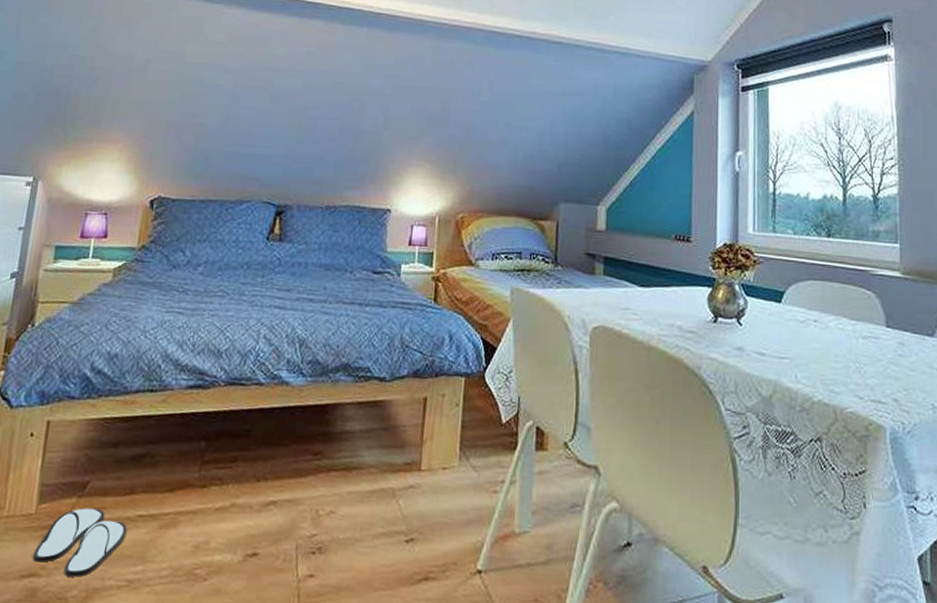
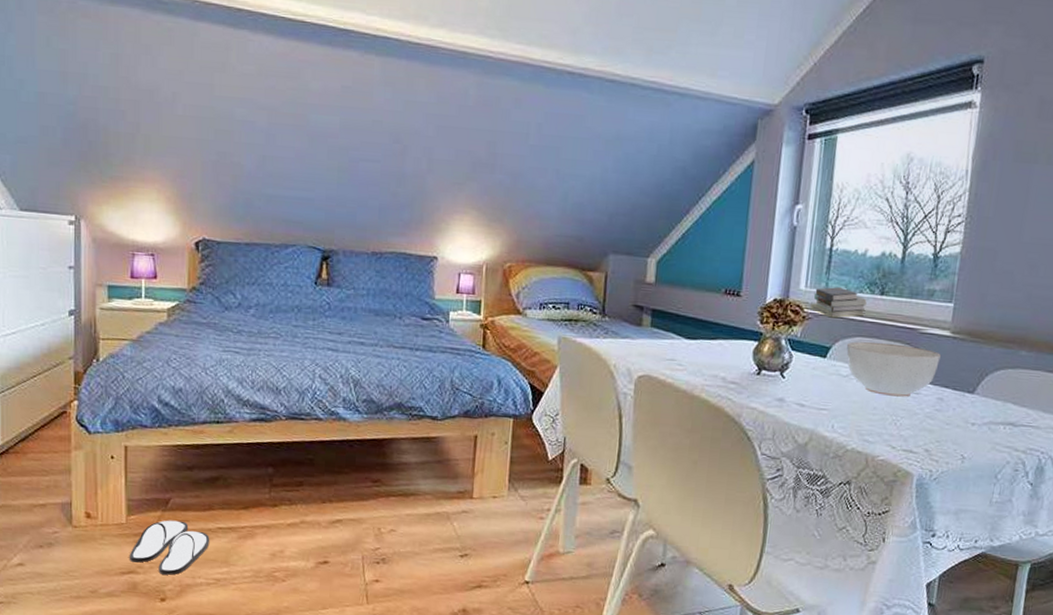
books: none [760,229,815,262] -> present [810,286,867,318]
bowl: none [801,285,894,342] -> present [846,341,941,397]

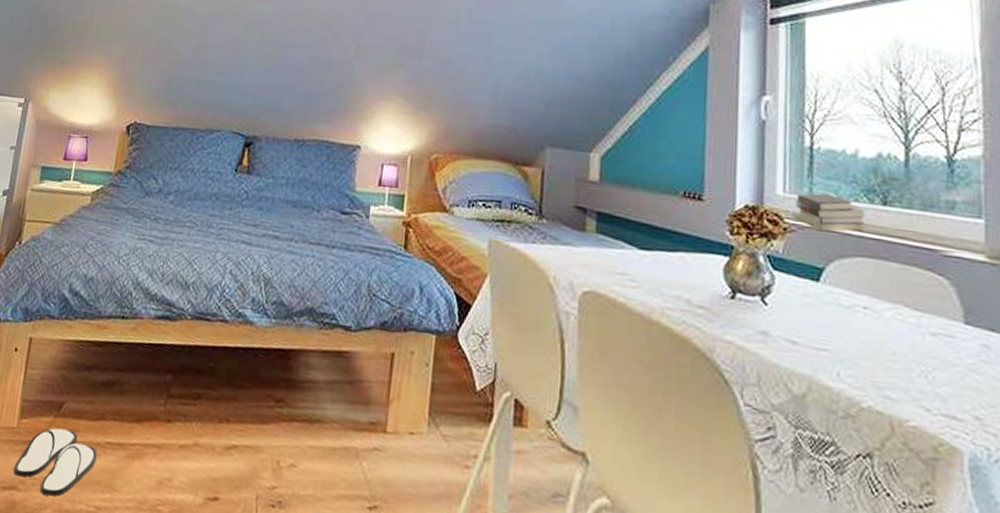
bowl: present [846,341,941,397] -> none [846,262,977,341]

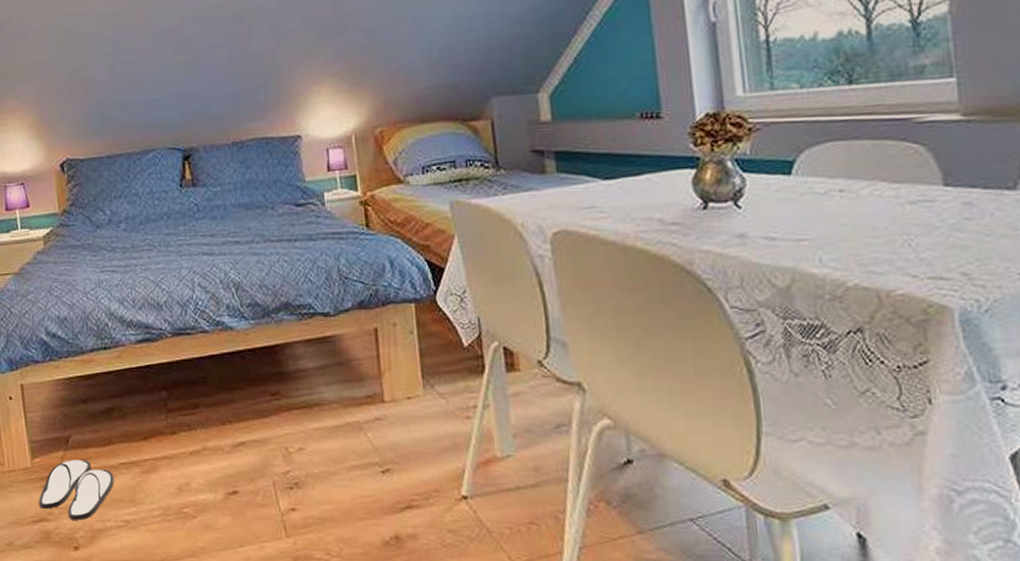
books: present [792,193,865,232] -> none [755,84,832,125]

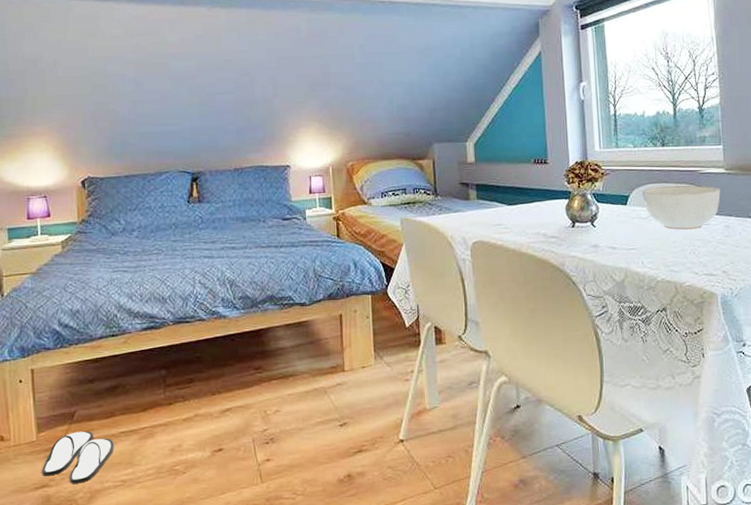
bowl: none [817,141,954,211] -> present [642,185,720,230]

